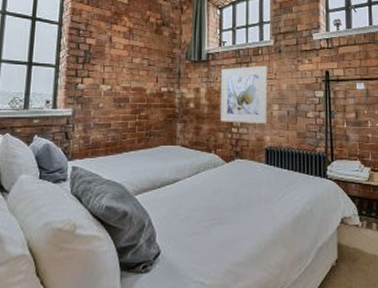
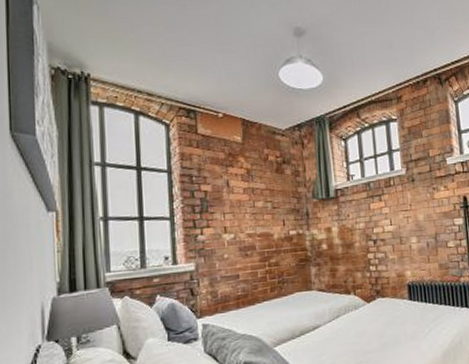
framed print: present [221,66,267,125] -> none [352,197,407,261]

